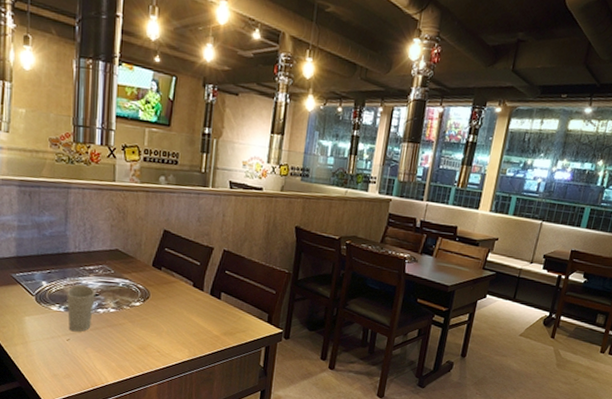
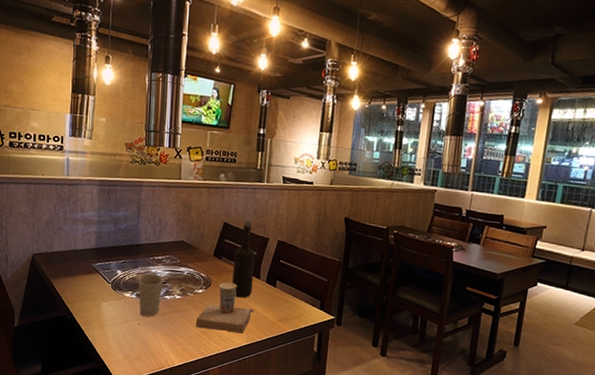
cup: none [133,294,197,348] -> present [196,282,254,333]
bottle: none [173,227,198,311] -> present [232,220,255,298]

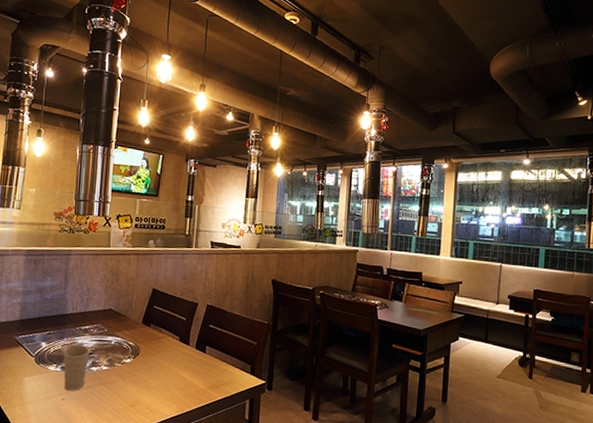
cup: present [196,282,254,333] -> none [124,350,184,403]
bottle: present [232,220,255,298] -> none [161,285,184,366]

